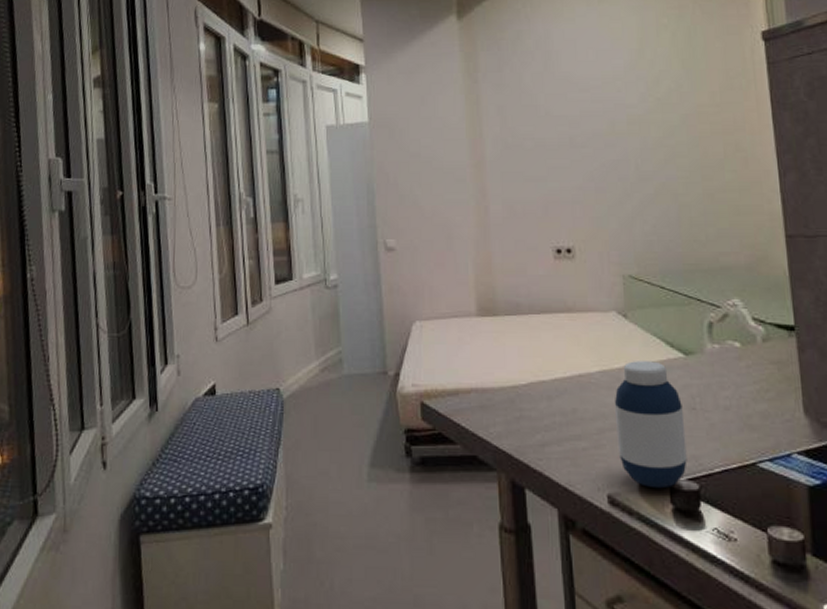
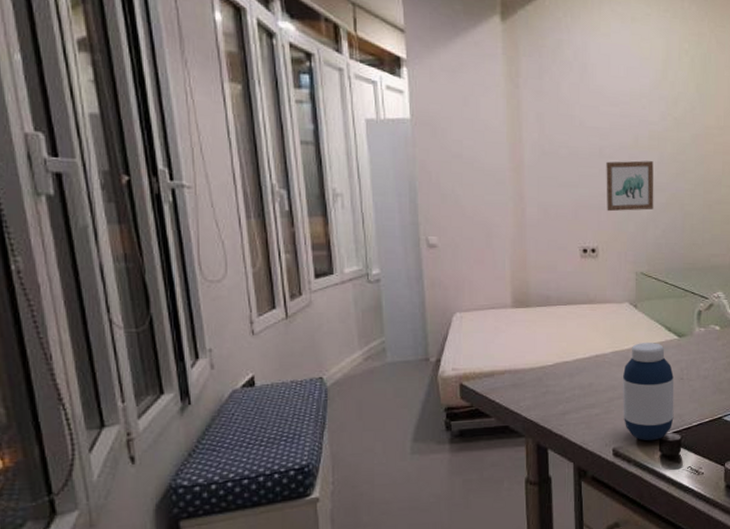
wall art: none [578,148,640,206] -> present [606,160,654,212]

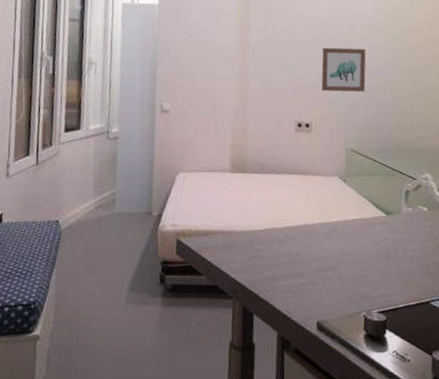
medicine bottle: present [623,343,674,441] -> none [328,217,381,319]

